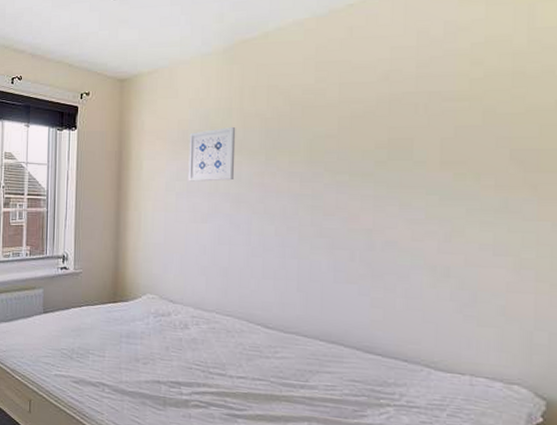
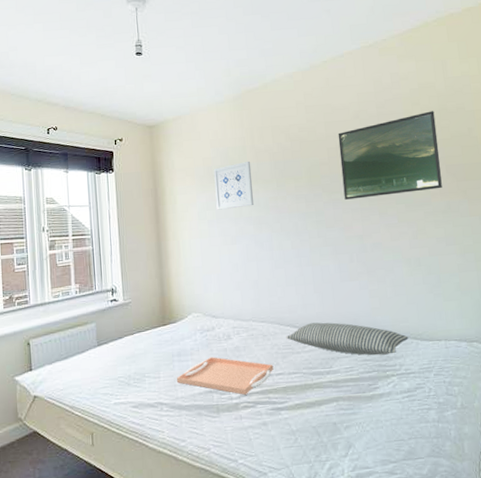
serving tray: none [122,345,235,393] -> present [176,357,274,395]
pillow: none [254,326,417,379] -> present [286,322,409,356]
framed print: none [353,74,505,183] -> present [338,111,442,200]

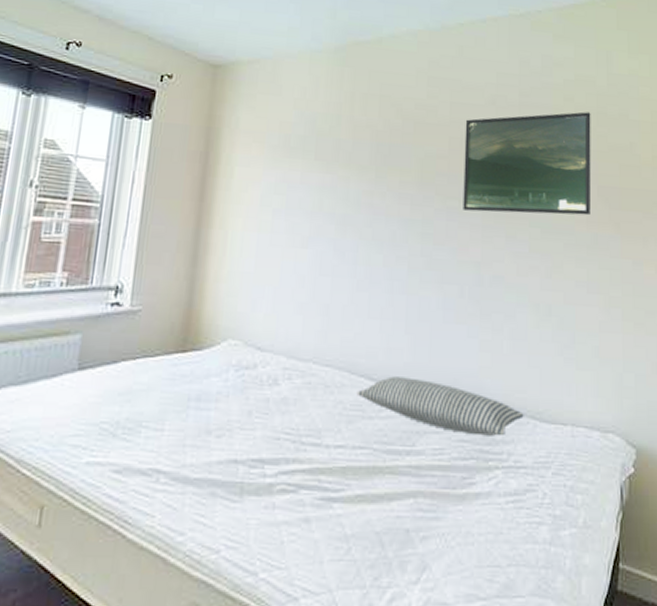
serving tray: present [176,357,274,395] -> none [187,408,333,472]
wall art: present [213,161,254,210] -> none [288,135,345,199]

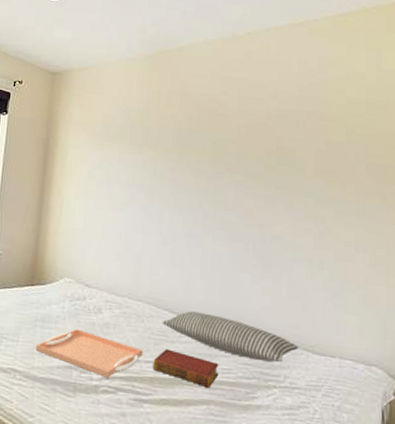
serving tray: none [187,408,333,472] -> present [35,329,143,378]
book: none [345,427,429,476] -> present [152,349,219,388]
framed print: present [463,112,592,216] -> none [248,102,361,189]

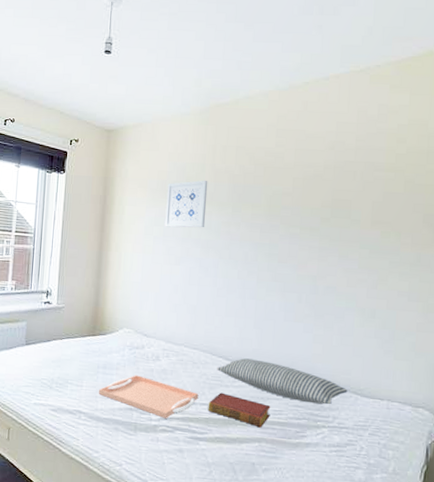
wall art: none [108,124,153,174] -> present [165,180,208,228]

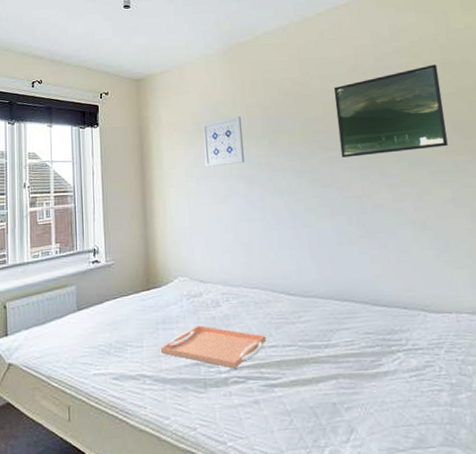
book: present [208,392,271,428] -> none [277,331,343,363]
pillow: present [216,358,348,405] -> none [280,290,415,328]
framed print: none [303,152,422,239] -> present [333,64,448,158]

